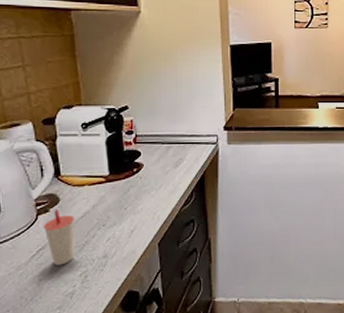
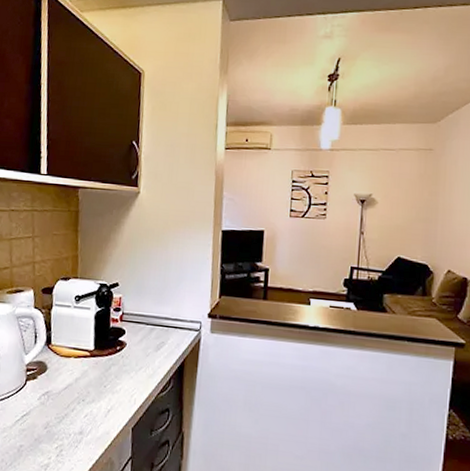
cup: present [44,210,74,266] -> none [30,377,58,435]

